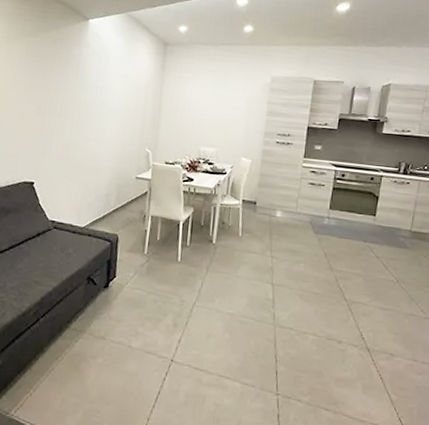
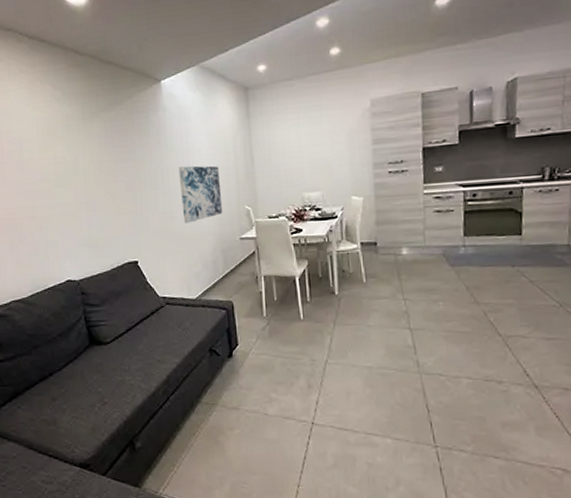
wall art: none [86,101,128,155] -> present [178,165,223,223]

